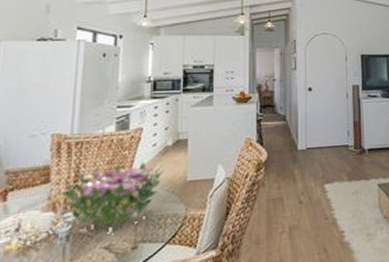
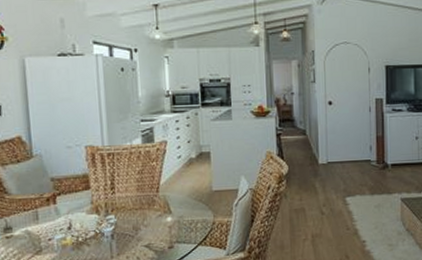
flower arrangement: present [60,161,166,233] -> none [100,172,192,234]

